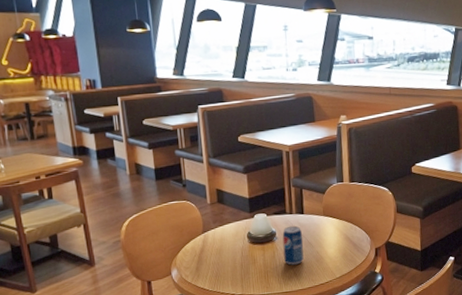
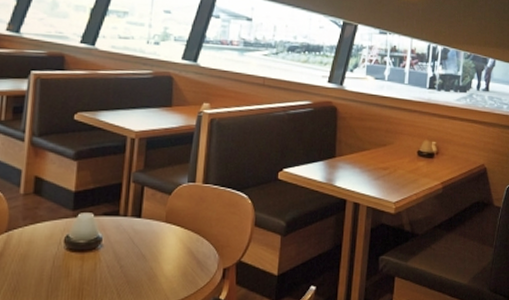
beverage can: present [282,225,304,265] -> none [107,231,136,283]

